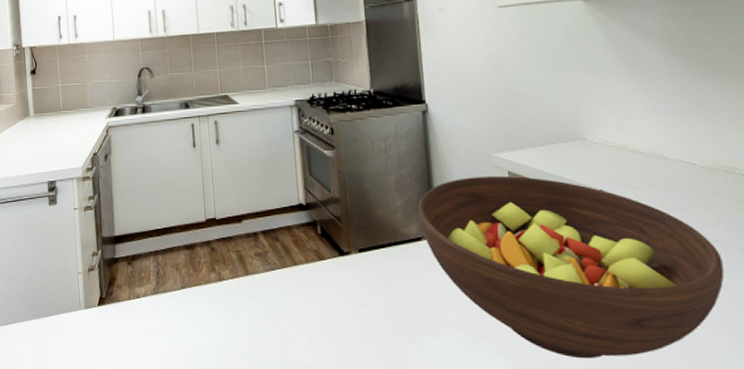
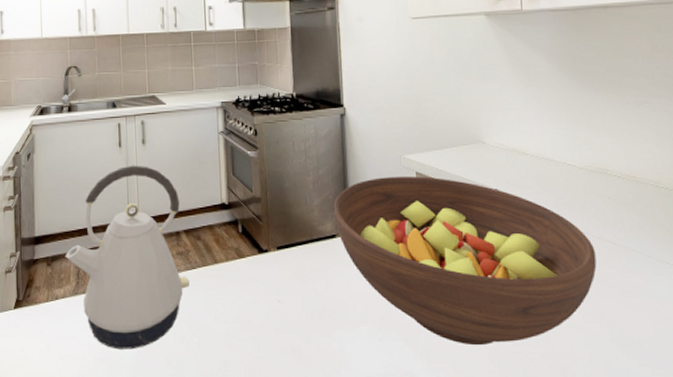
kettle: none [144,165,269,350] -> present [65,165,190,350]

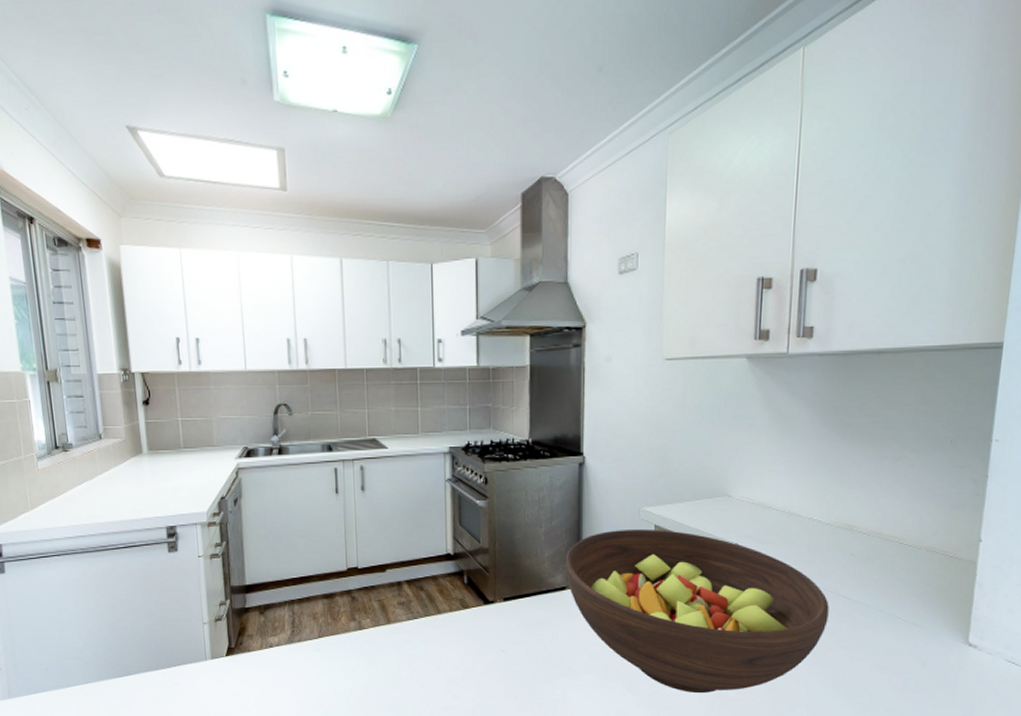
kettle: present [65,165,190,350] -> none [278,513,411,695]

